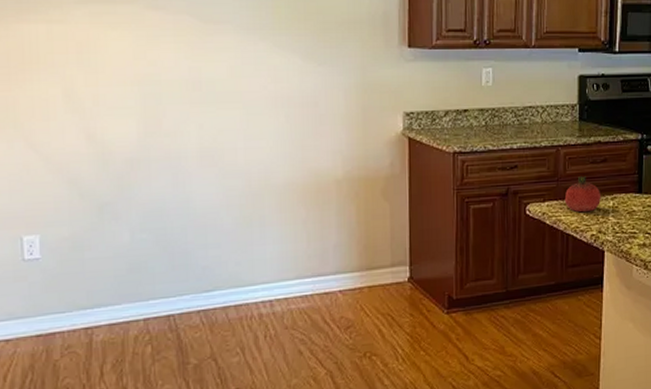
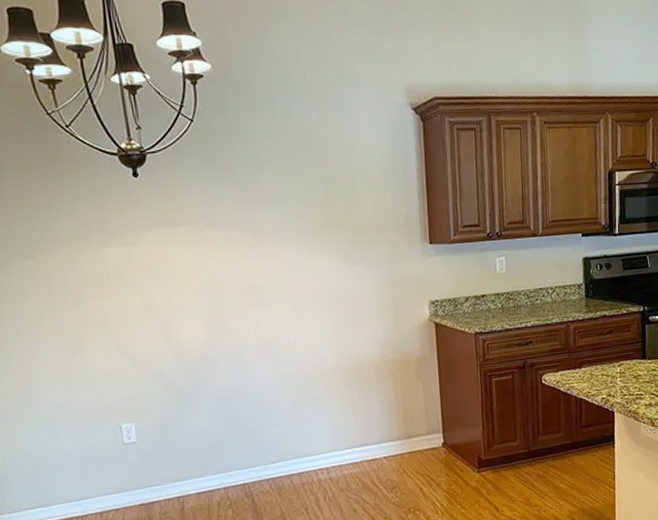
fruit: present [564,175,601,213] -> none [575,346,609,379]

